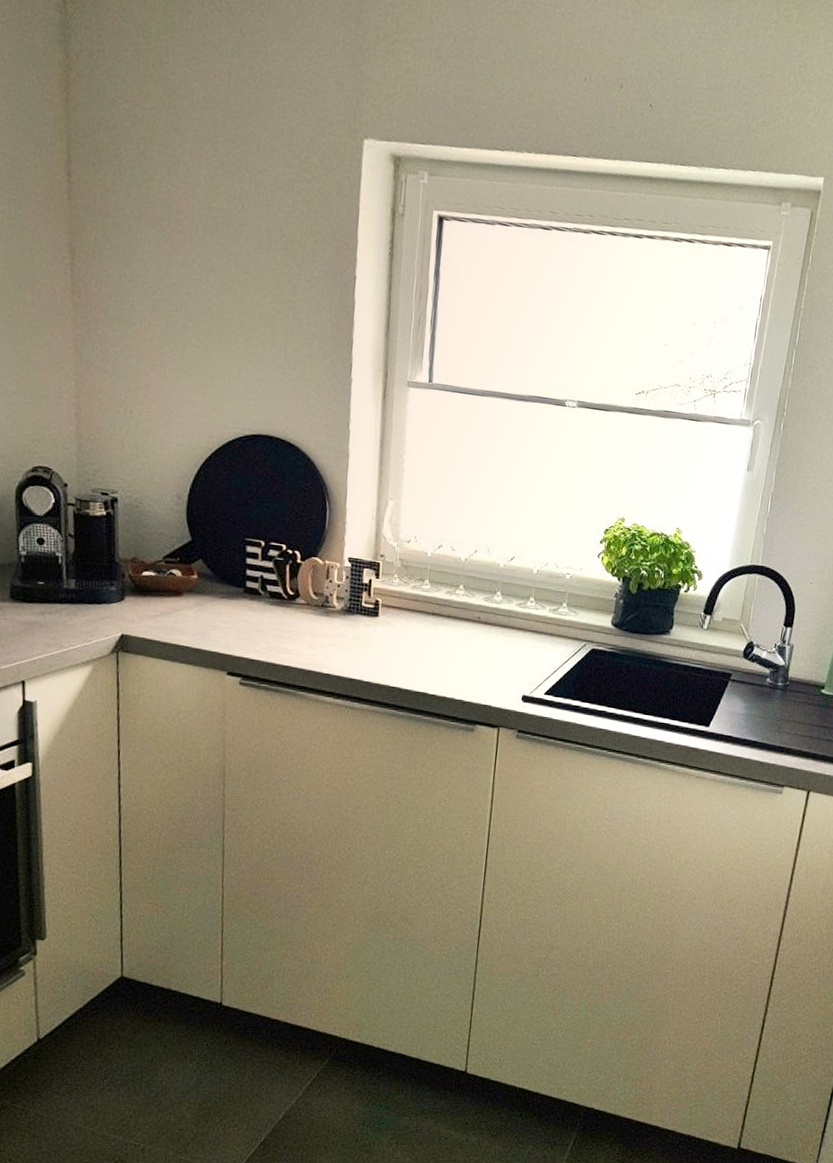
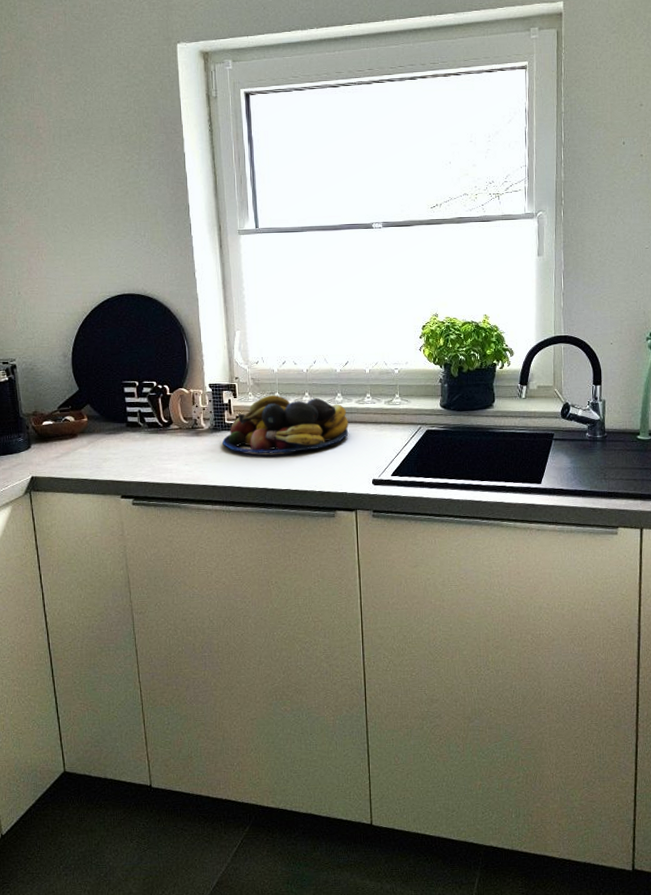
fruit bowl: none [355,581,505,652] -> present [222,394,349,454]

